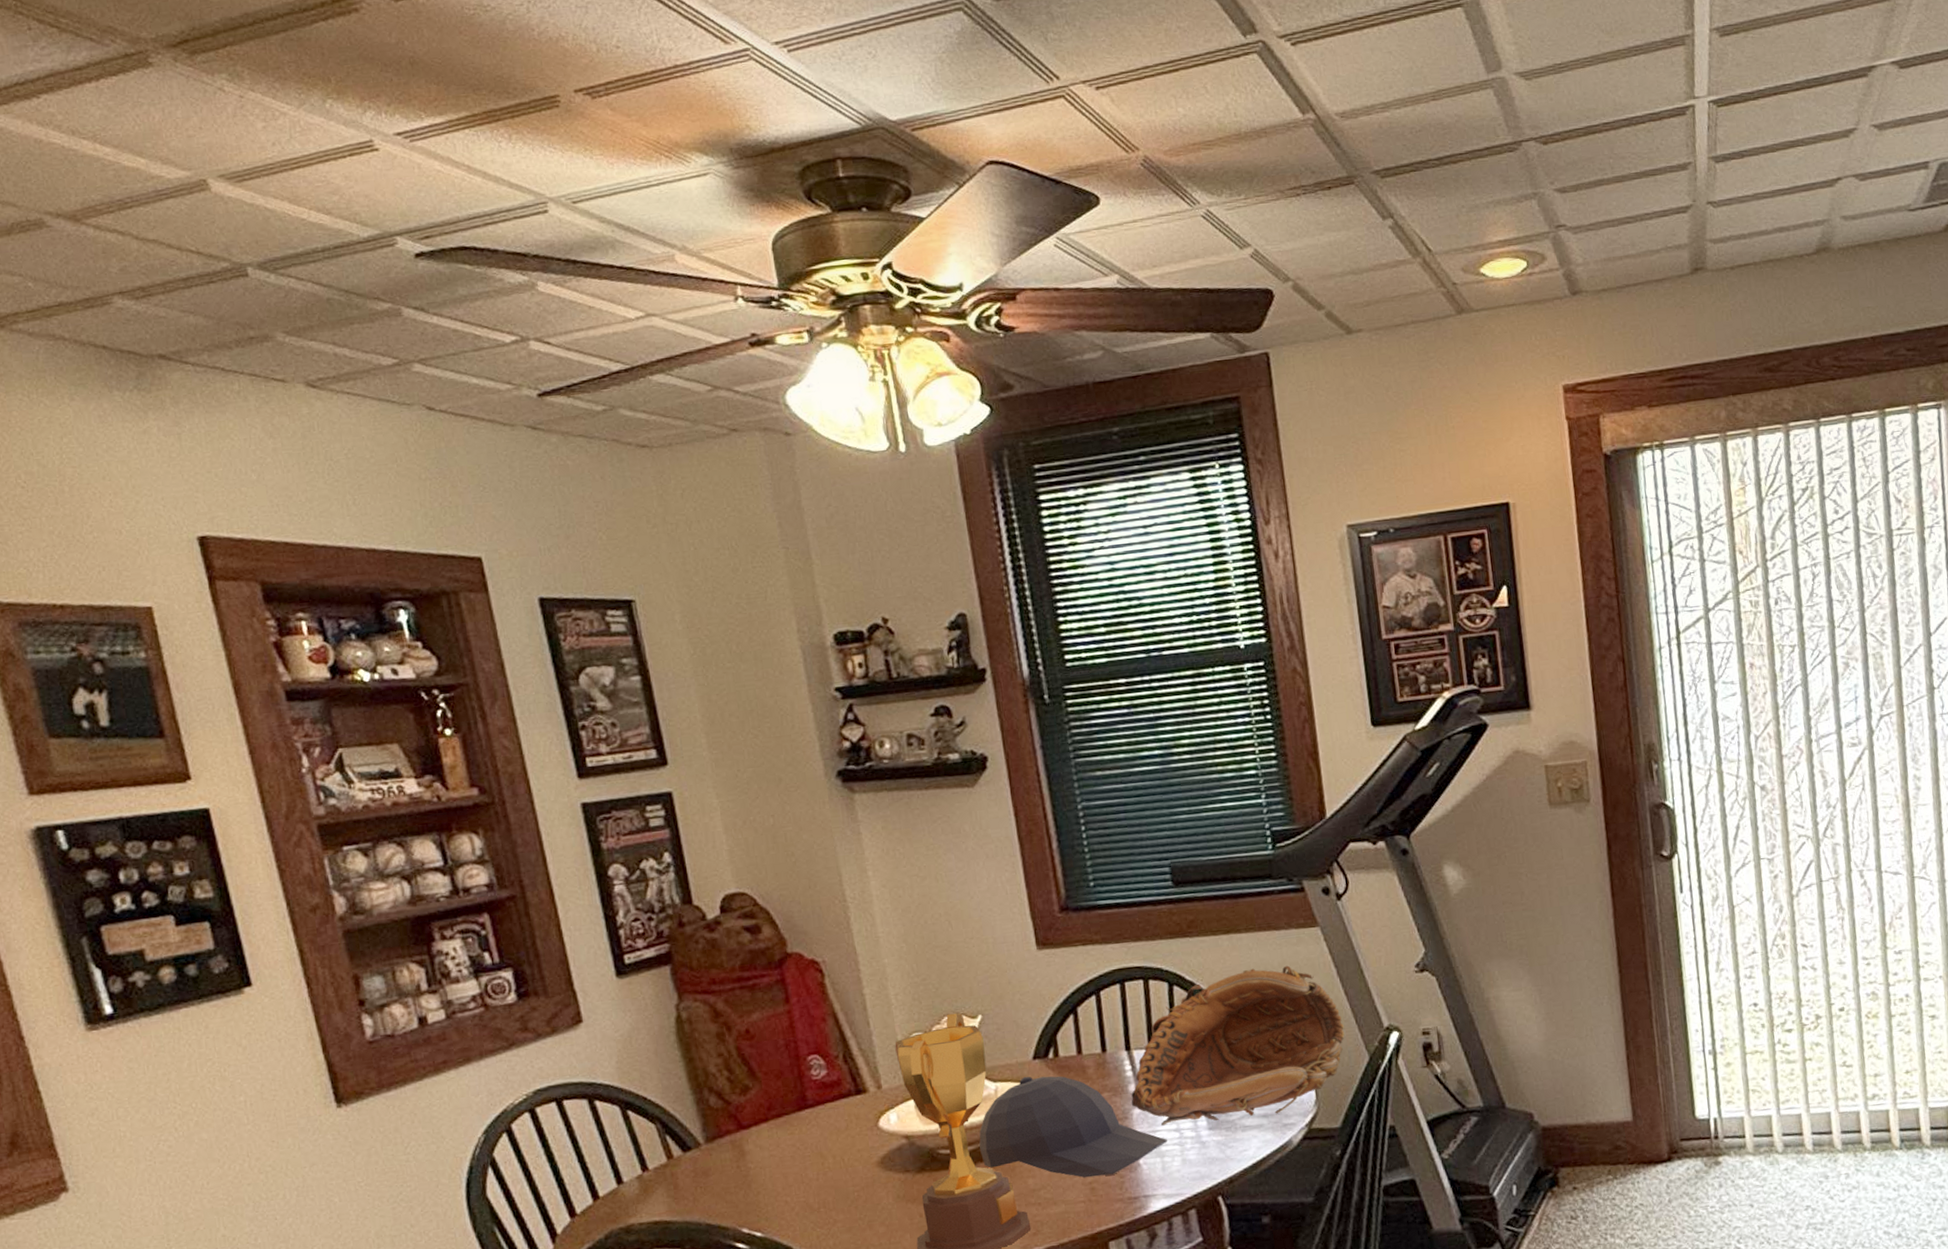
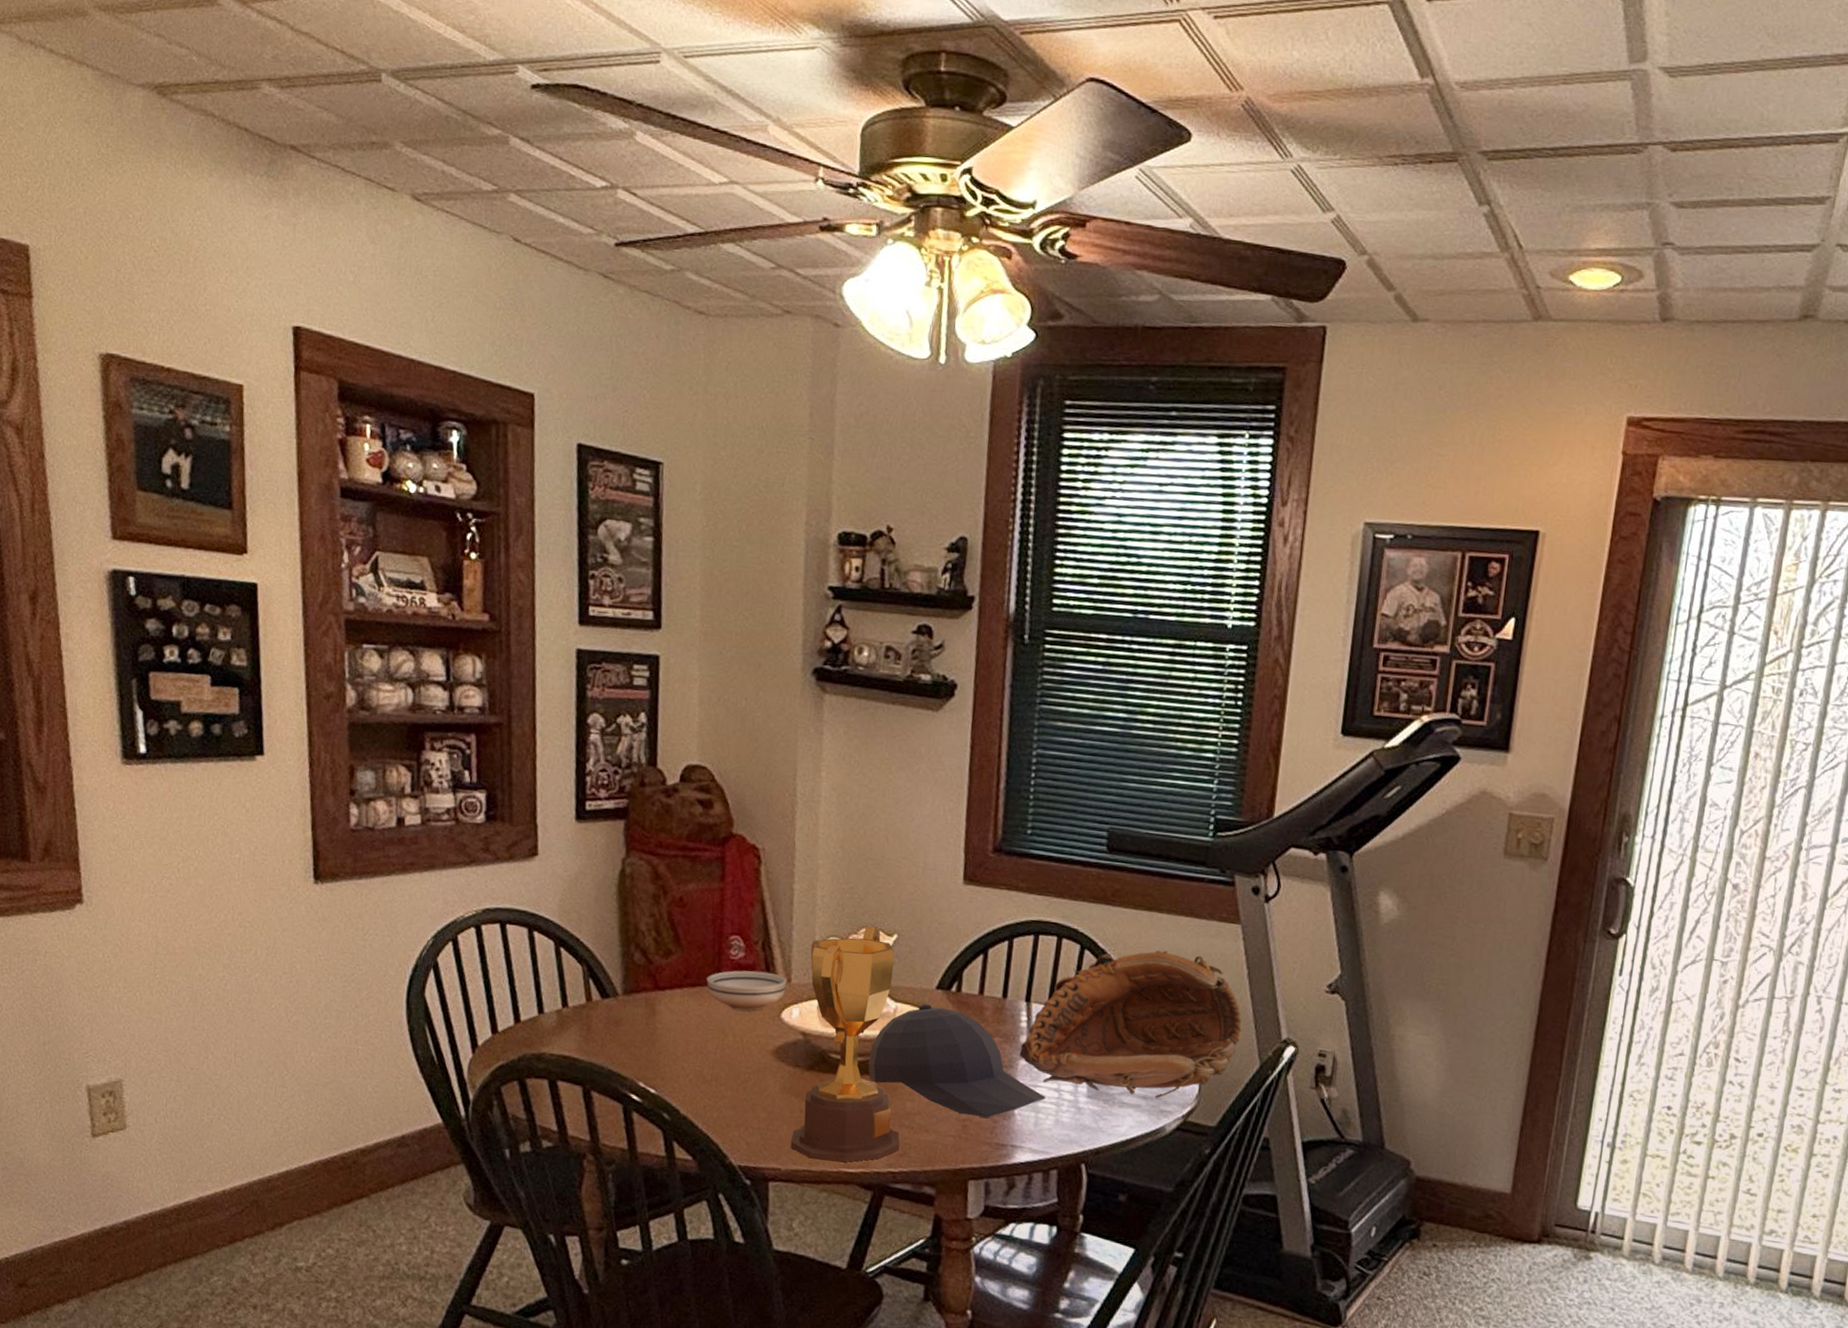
bowl: none [792,1083,879,1130] -> present [706,970,787,1011]

